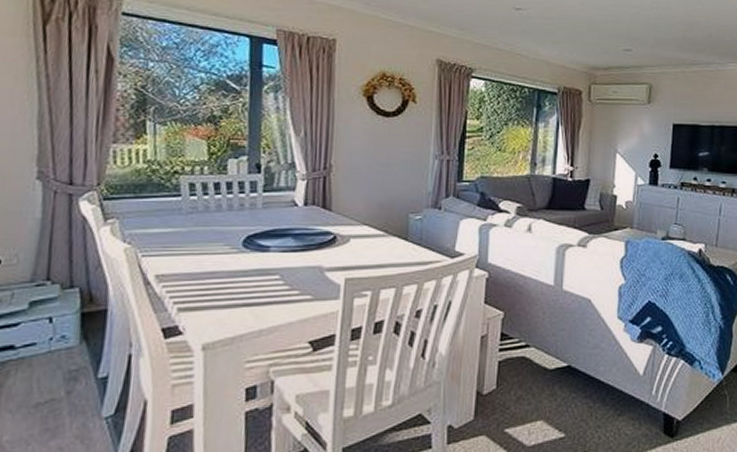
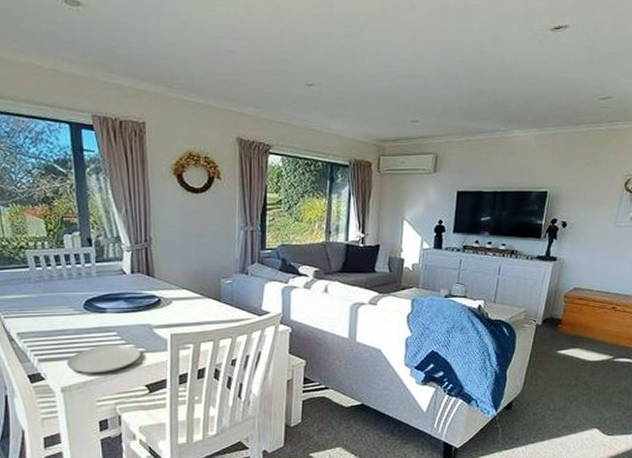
plate: none [213,291,307,327] -> present [67,345,141,374]

